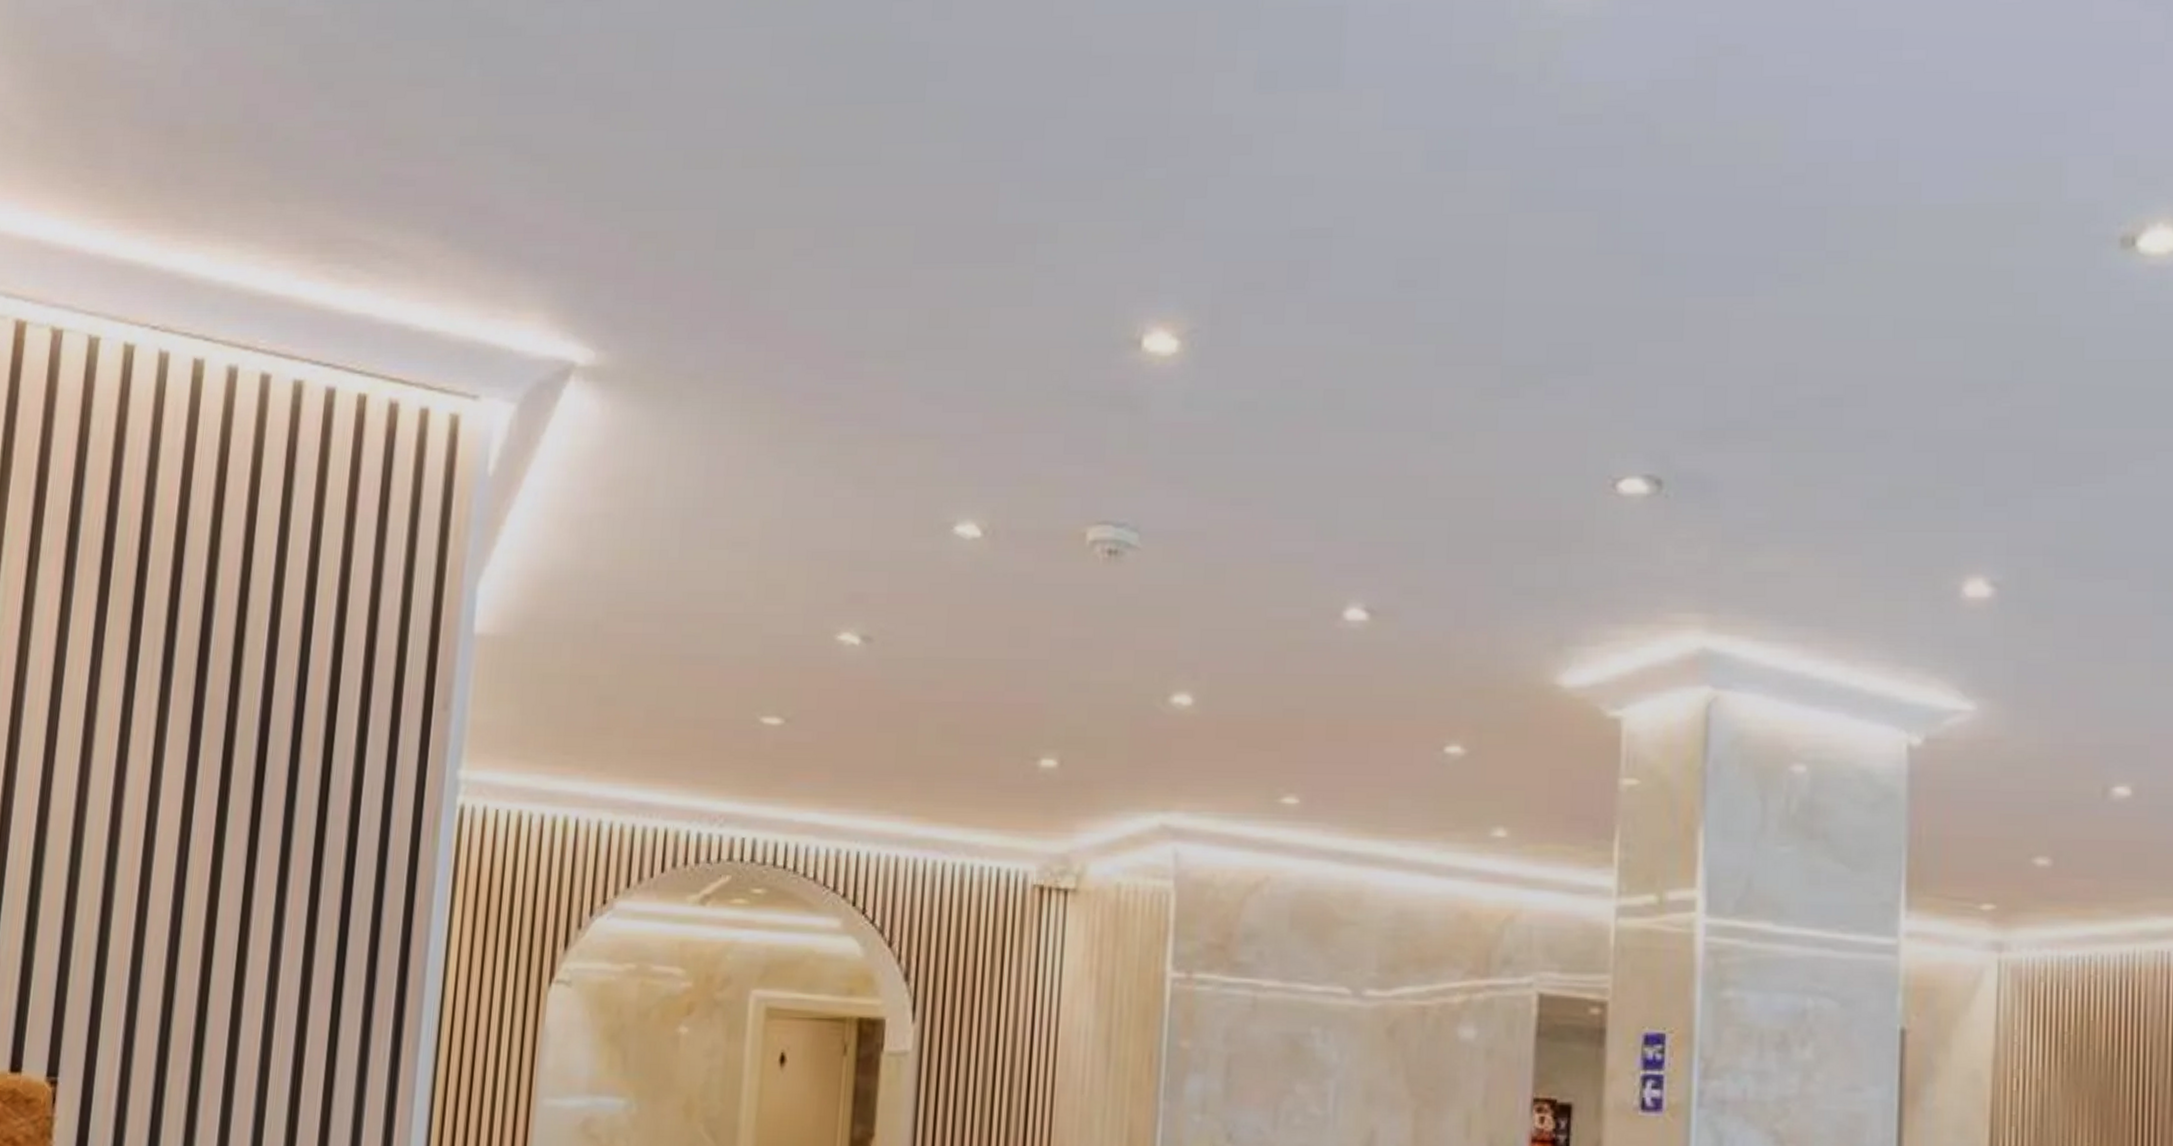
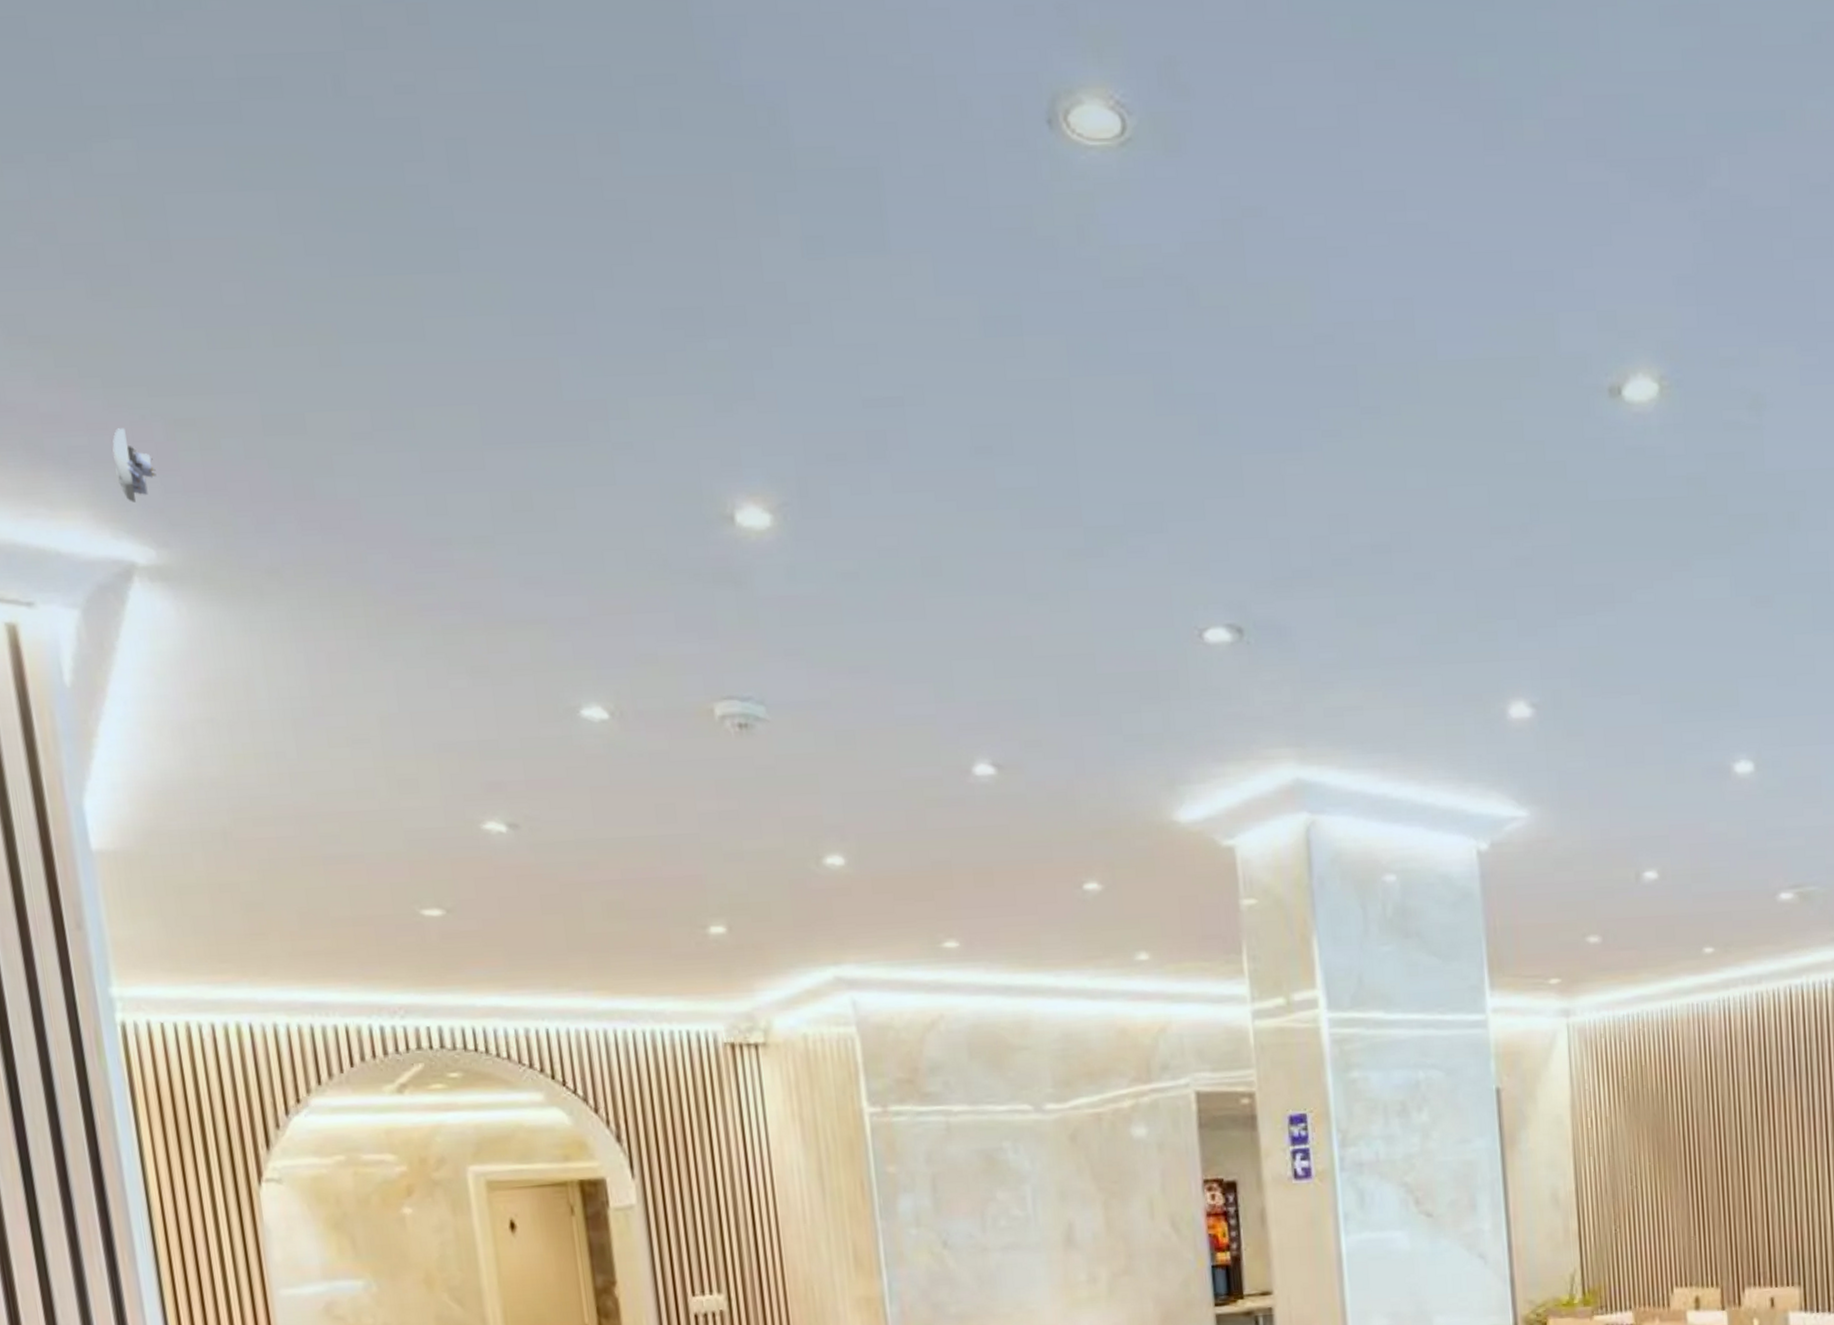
smoke detector: none [577,239,613,307] -> present [112,428,157,502]

